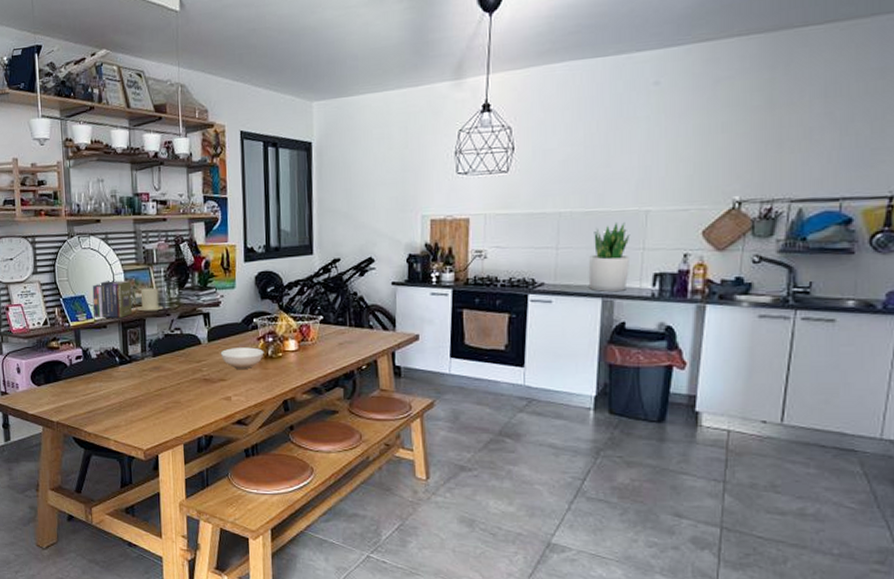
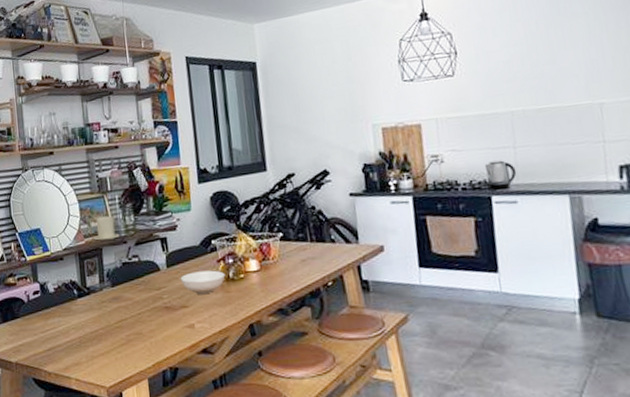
books: present [92,280,132,318] -> none [48,209,88,251]
kettle: none [525,260,556,290] -> present [484,160,517,191]
planter: present [588,222,630,293] -> none [549,116,593,189]

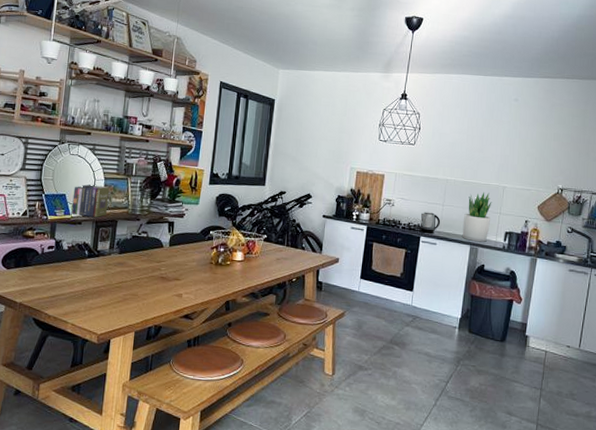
books: none [48,209,88,251] -> present [71,184,110,217]
candle: present [93,215,120,242] -> none [111,195,135,216]
bowl: present [180,270,226,294] -> none [178,253,216,272]
planter: none [549,116,593,189] -> present [462,192,492,243]

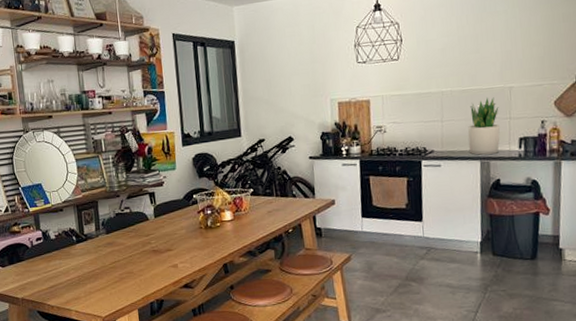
books: present [71,184,110,217] -> none [48,167,85,203]
kettle: present [419,212,441,234] -> none [417,131,442,157]

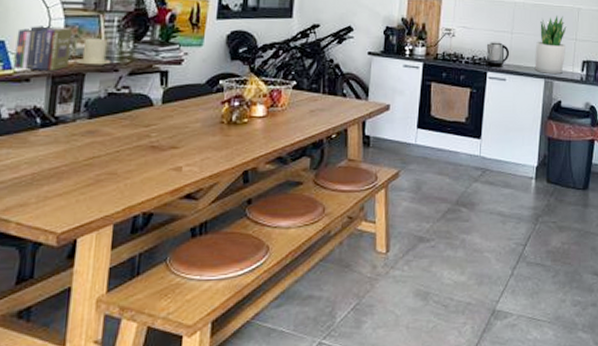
books: none [48,167,85,203] -> present [13,26,73,70]
candle: none [89,173,113,196] -> present [75,38,111,67]
kettle: none [417,131,442,157] -> present [486,42,510,68]

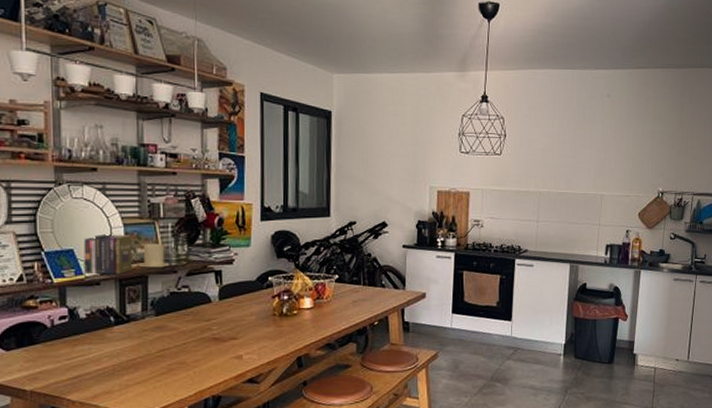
kettle: present [486,42,510,68] -> none [513,230,536,255]
planter: present [535,16,567,75] -> none [560,203,590,259]

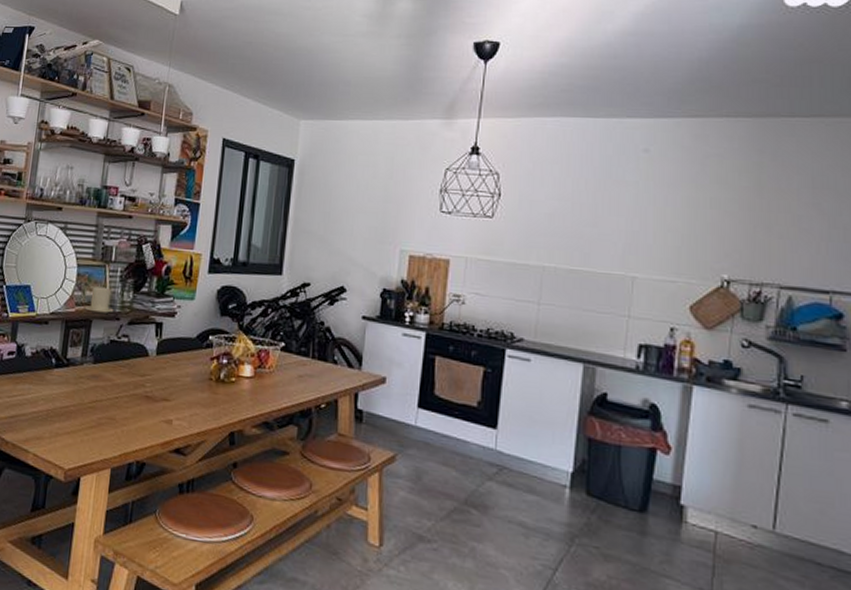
books: present [84,234,133,275] -> none [36,273,84,316]

